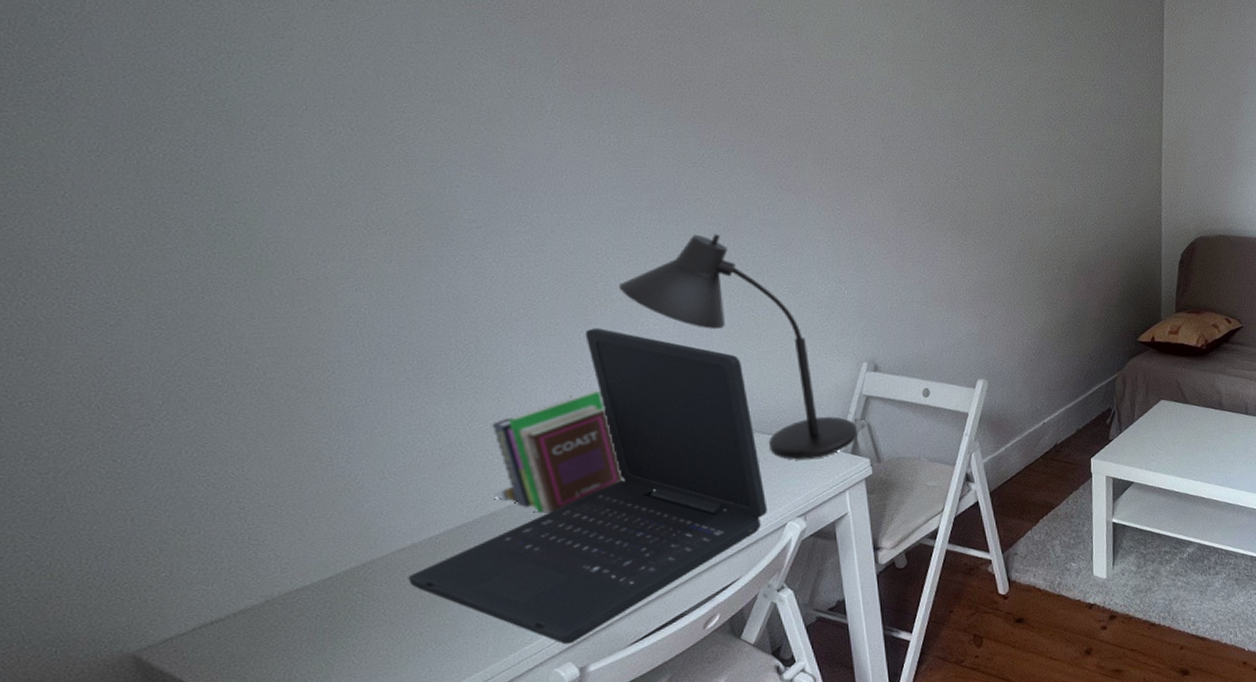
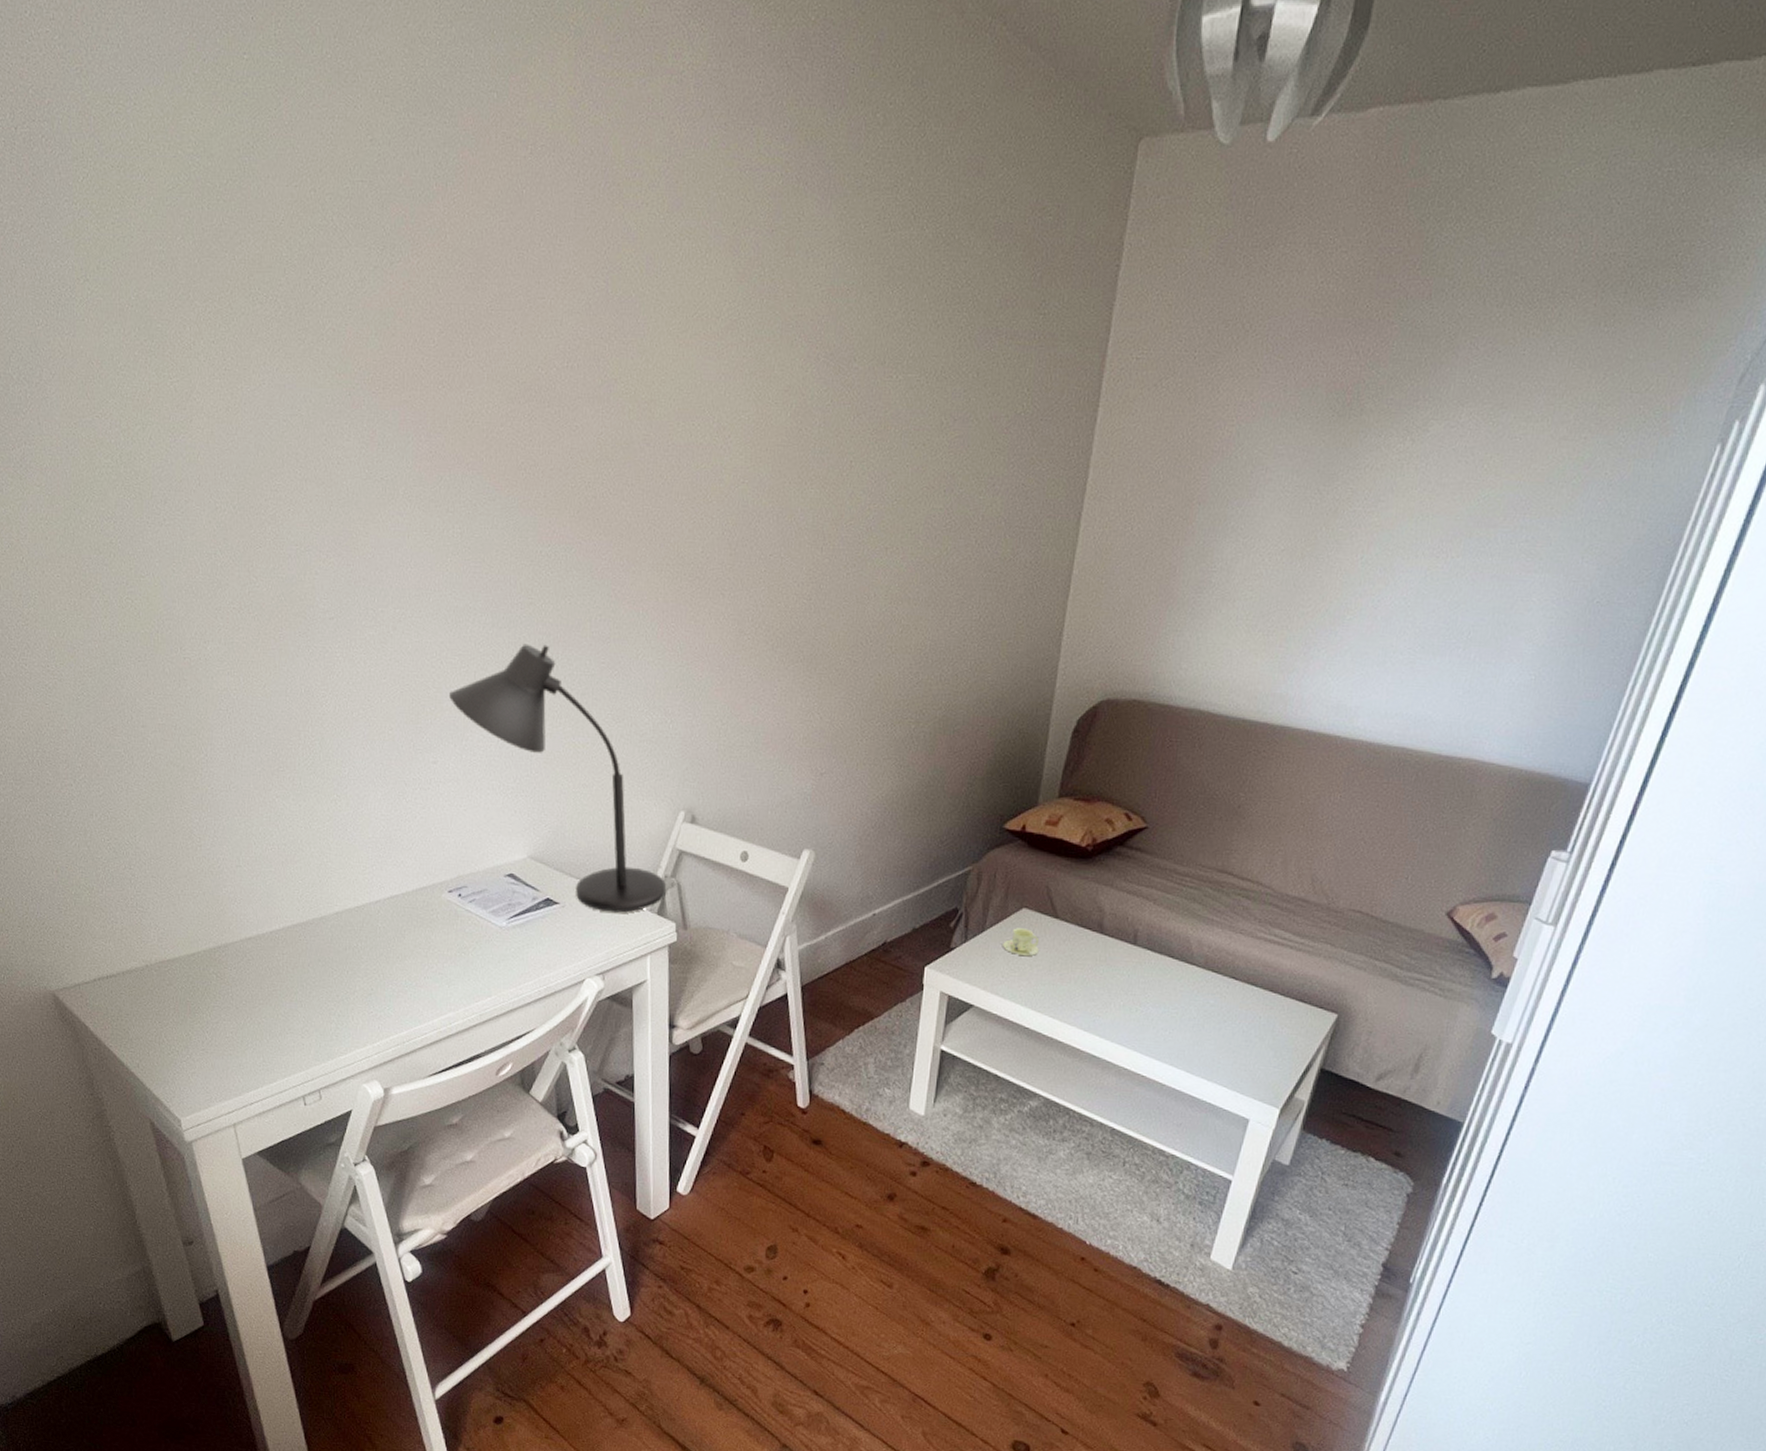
laptop: present [408,327,767,645] -> none [252,737,567,1062]
books: present [491,390,623,513] -> none [325,805,437,926]
cup and saucer: none [1150,415,1178,437] -> present [1003,928,1040,956]

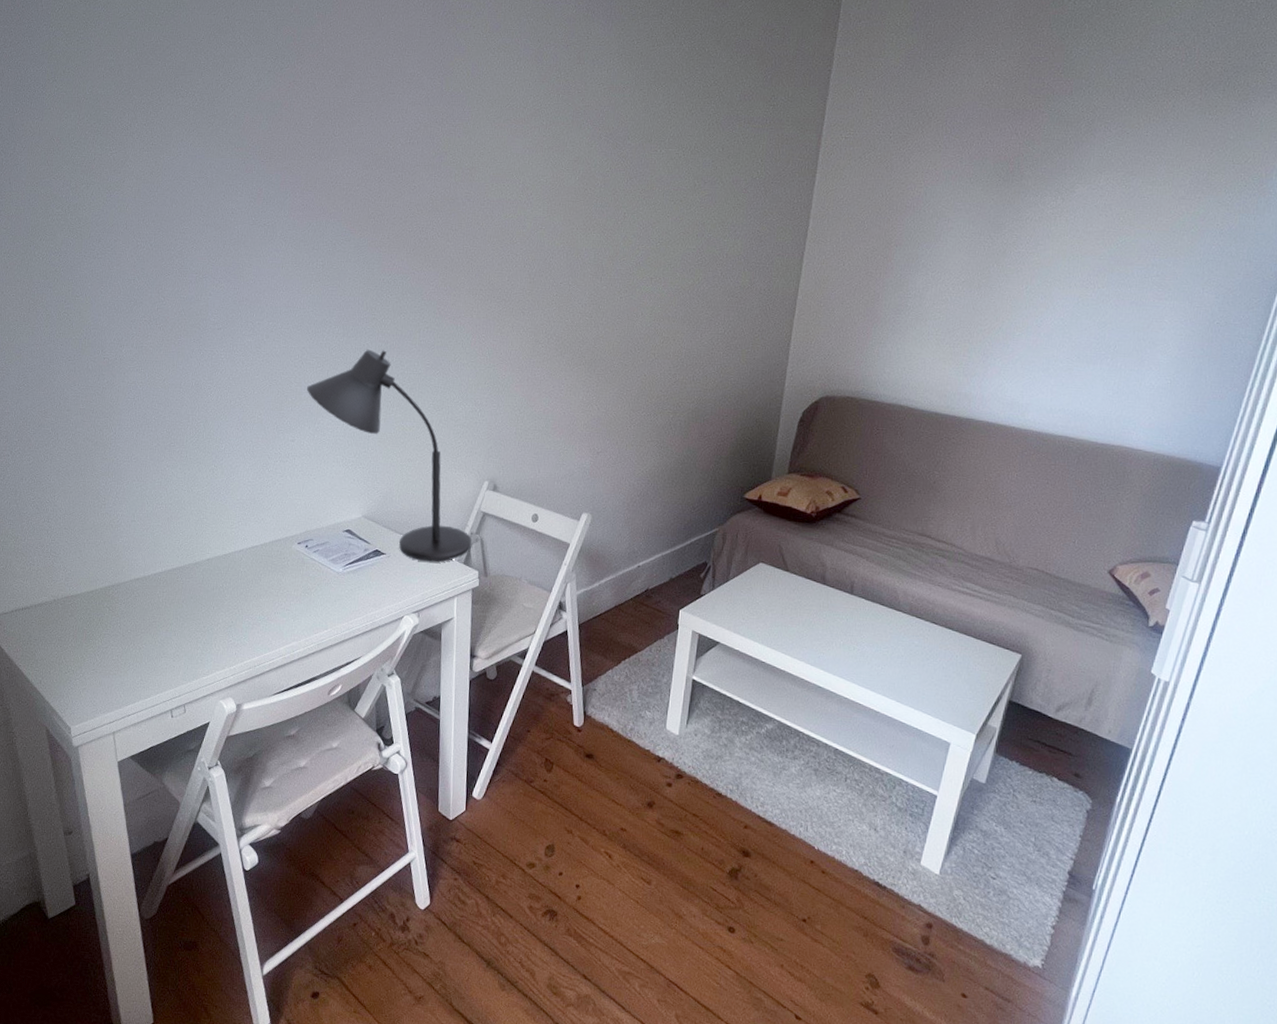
cup and saucer: present [1003,928,1040,956] -> none [743,579,774,602]

